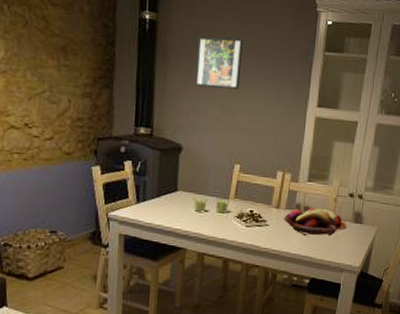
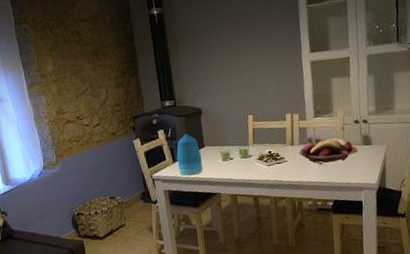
vase: none [140,171,172,222] -> present [176,133,203,176]
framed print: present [195,36,244,90] -> none [198,10,239,59]

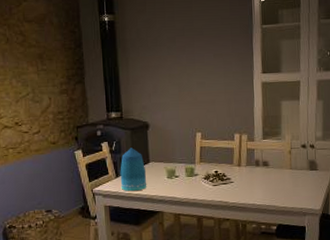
fruit basket: present [299,138,359,165] -> none [245,161,304,188]

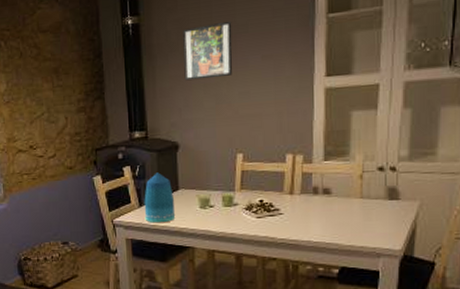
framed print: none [151,24,192,71] -> present [183,21,233,81]

